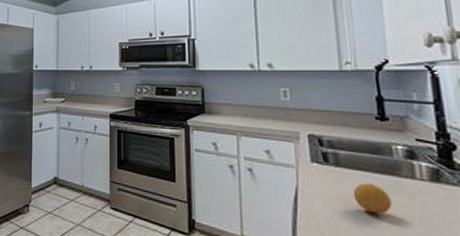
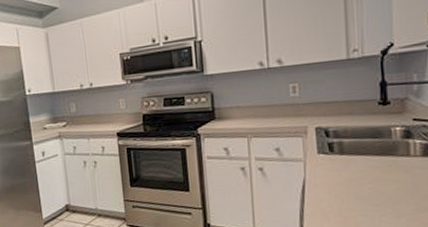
fruit: present [353,183,392,215] -> none [355,166,388,193]

